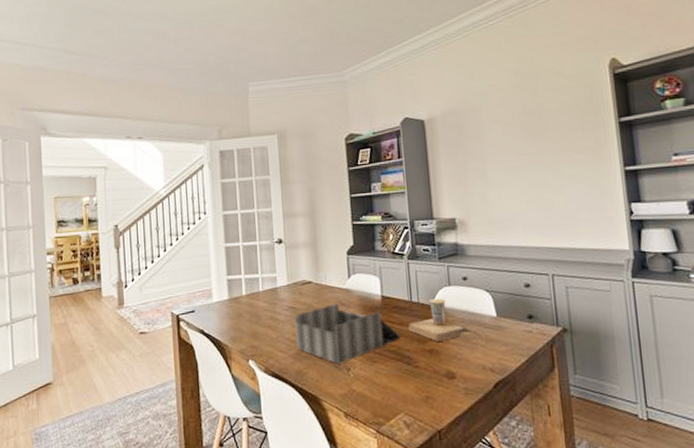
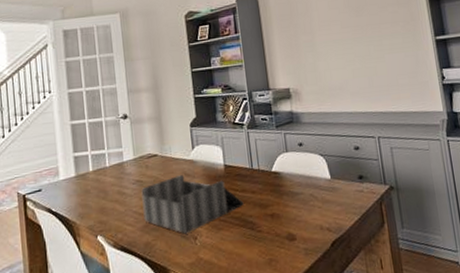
cup: present [408,298,472,341] -> none [250,164,309,206]

